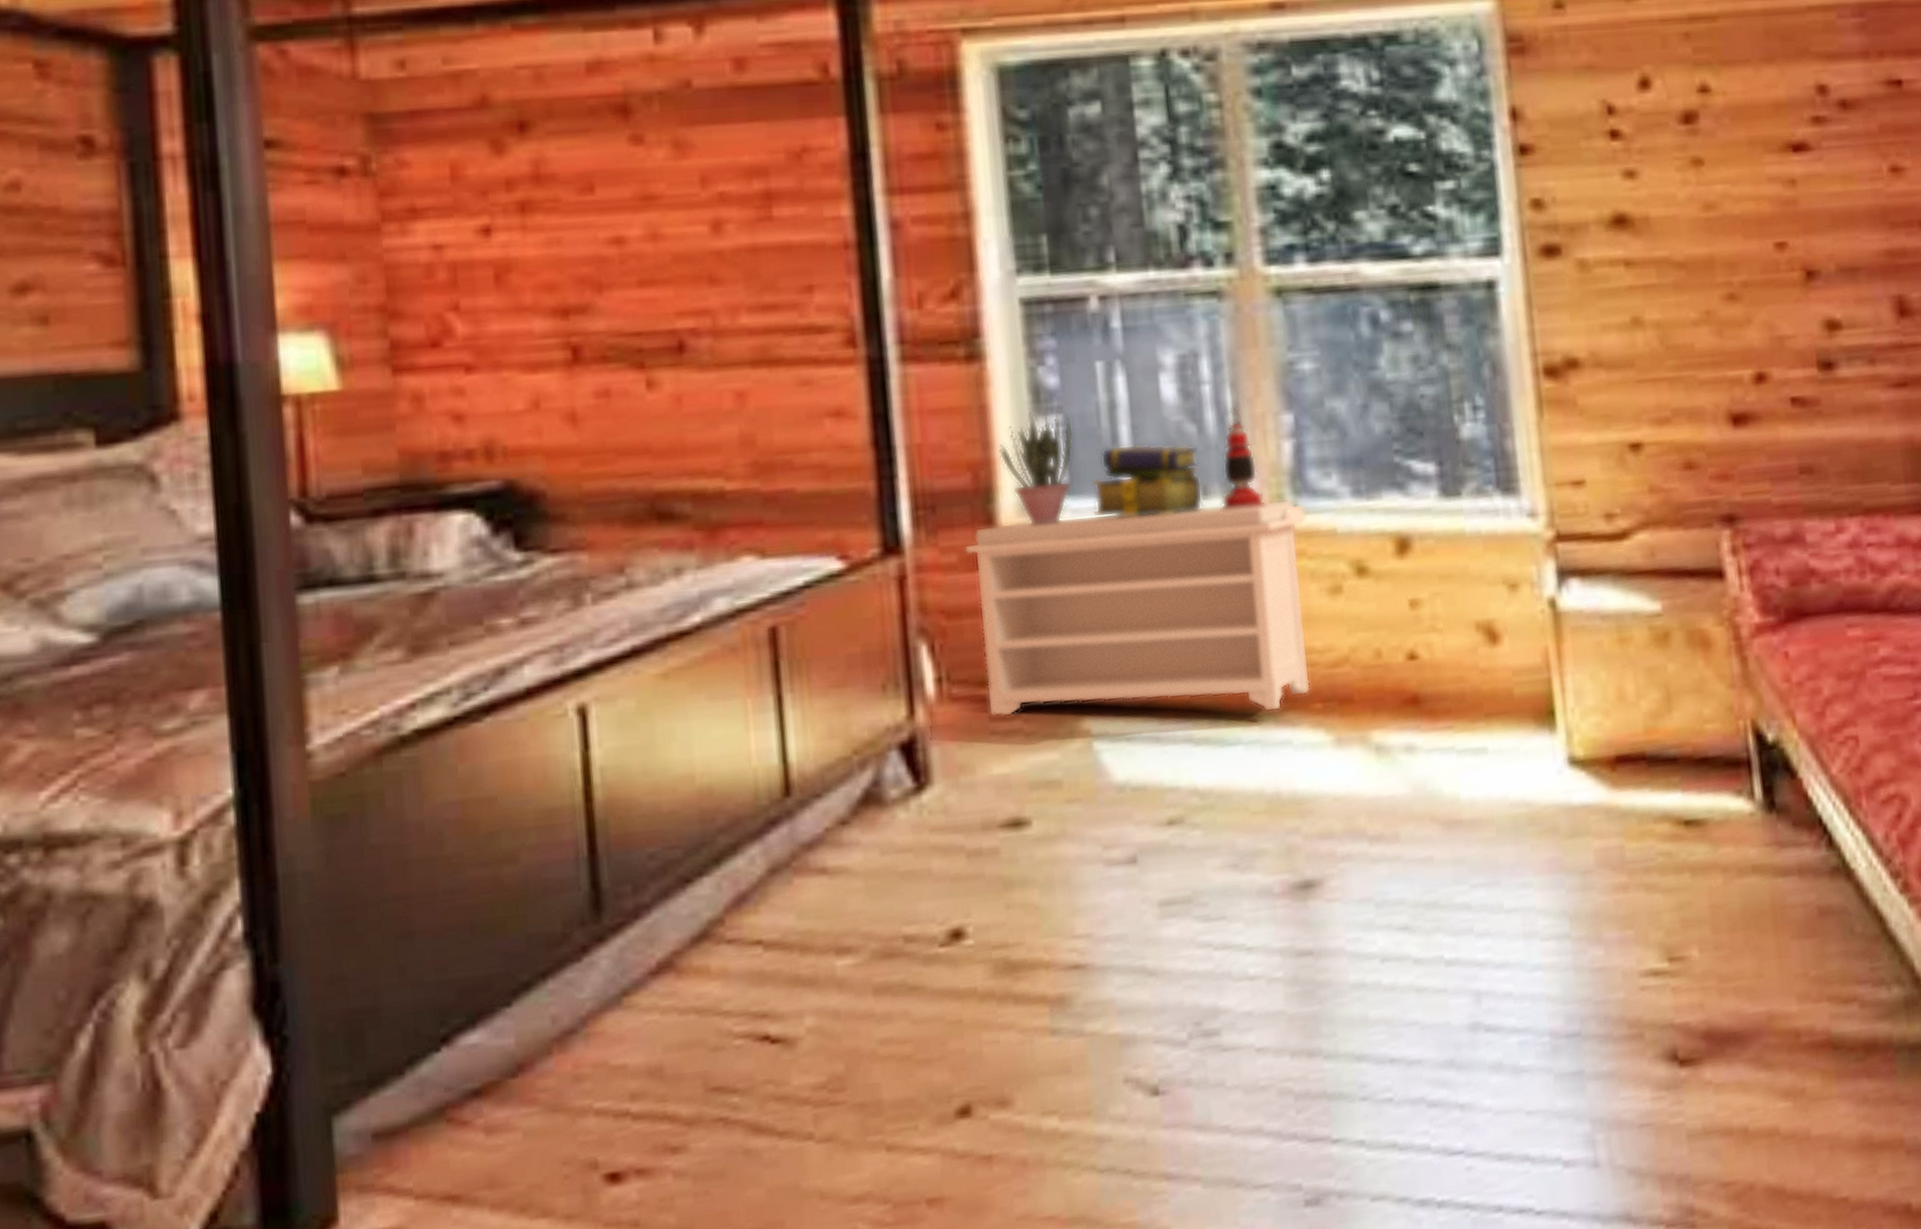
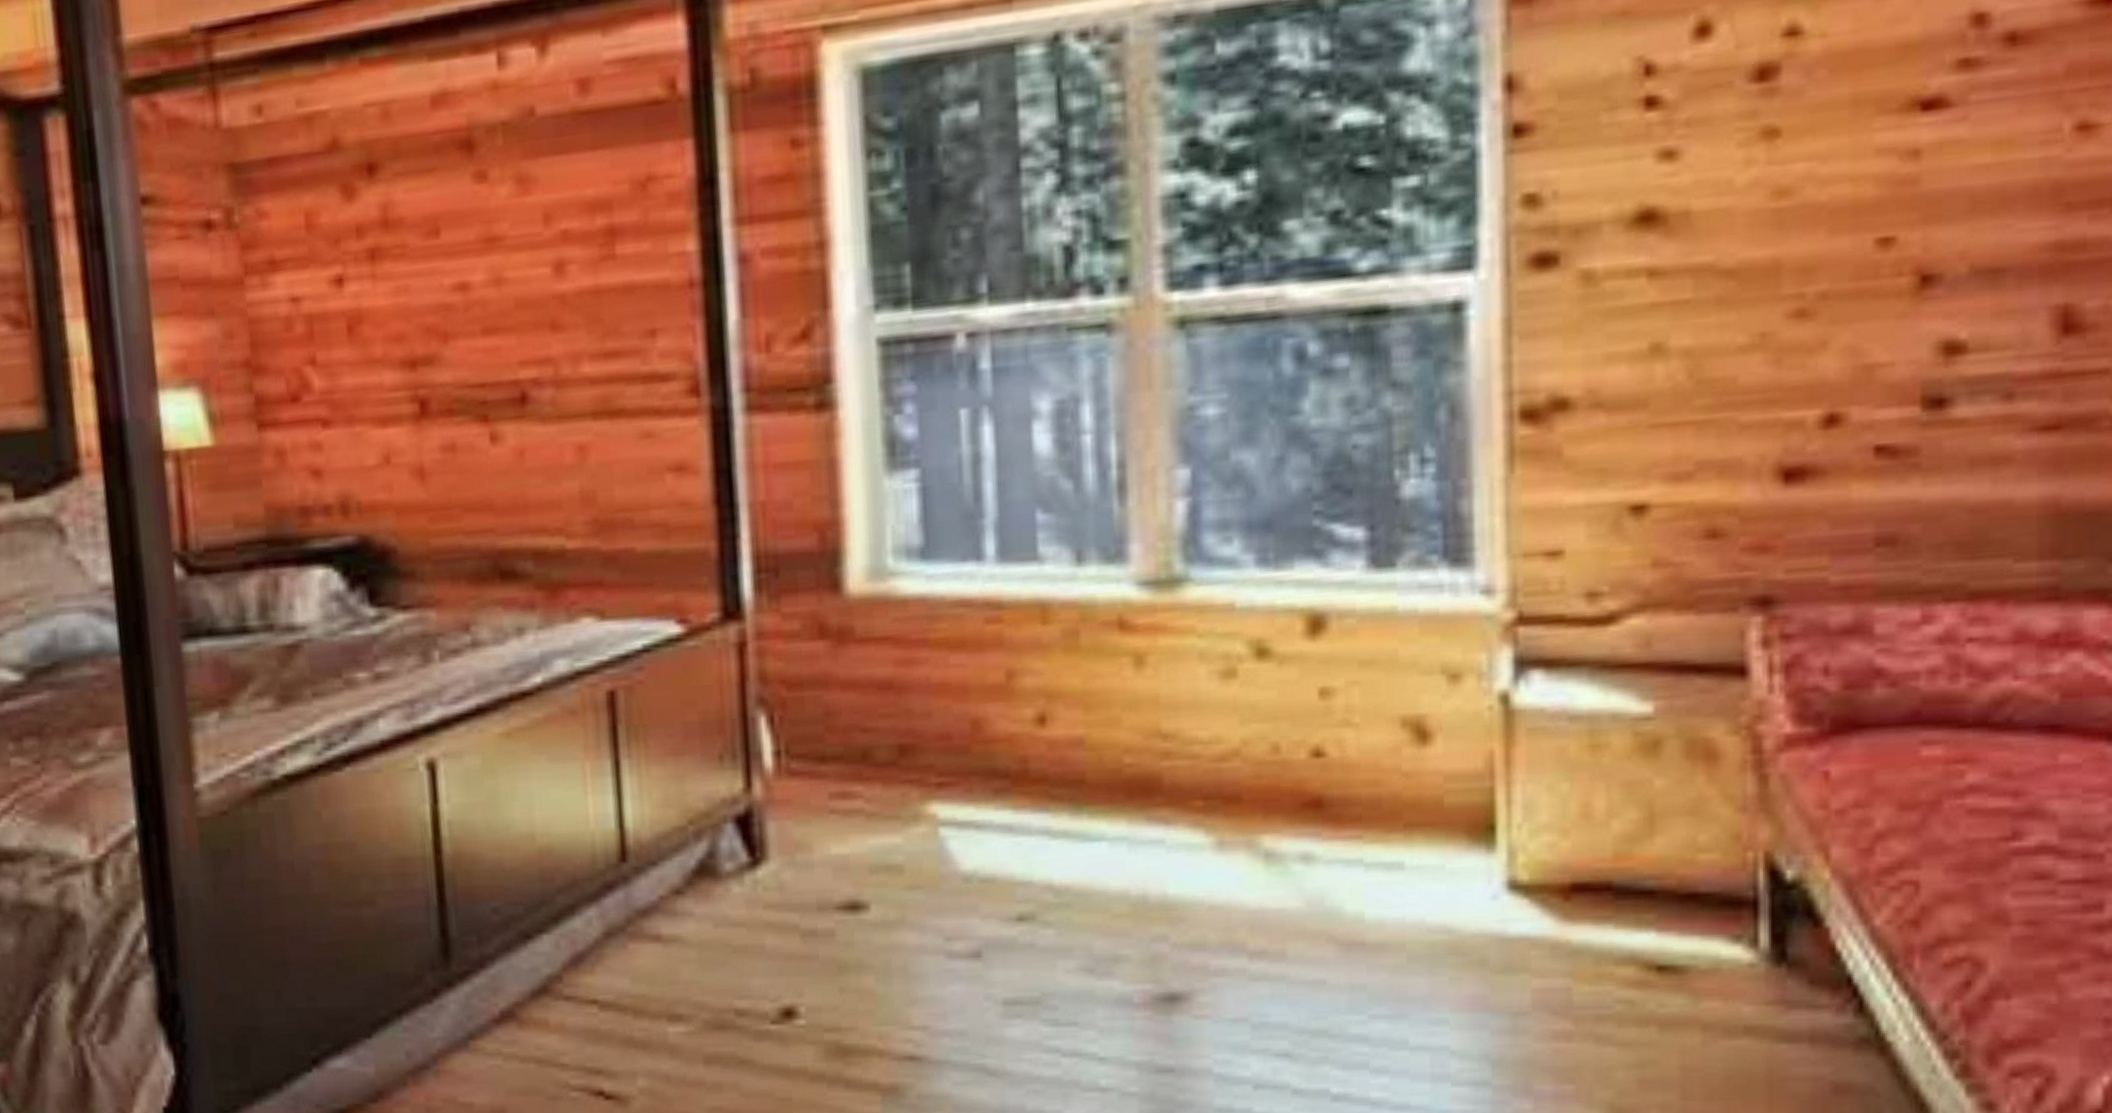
bench: present [965,500,1310,717] -> none [809,568,1200,807]
potted plant: present [998,411,1074,526] -> none [847,466,932,592]
stack of books: present [1092,443,1204,518] -> none [948,502,1077,586]
lantern: present [1218,407,1267,510] -> none [1093,460,1152,579]

